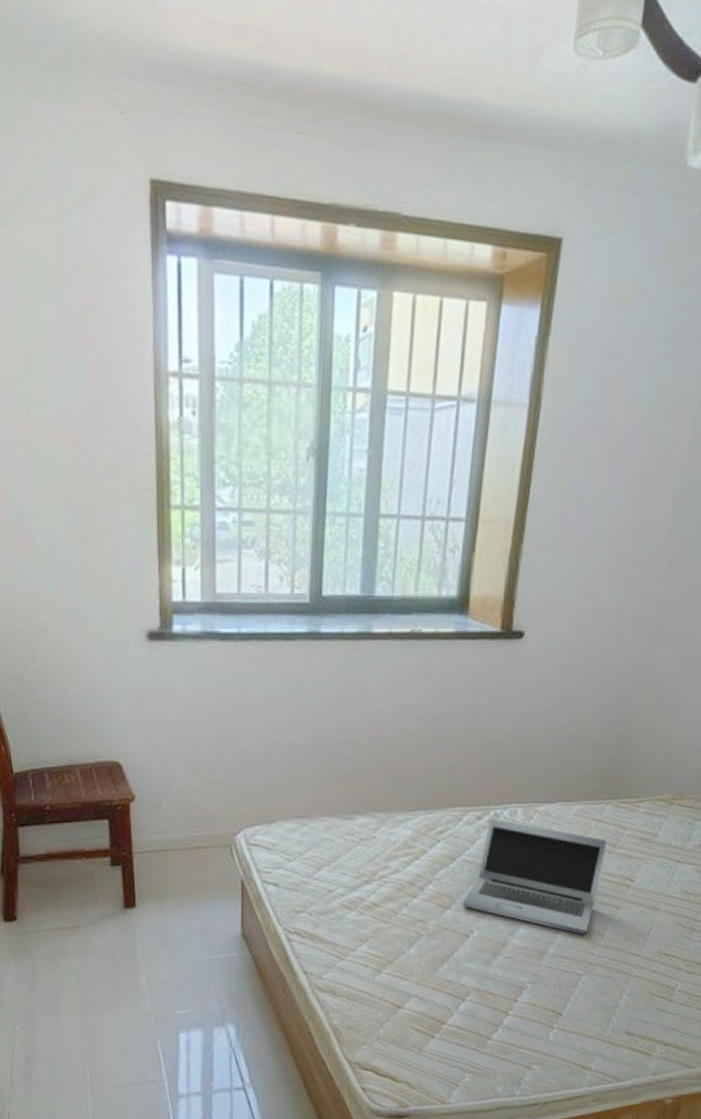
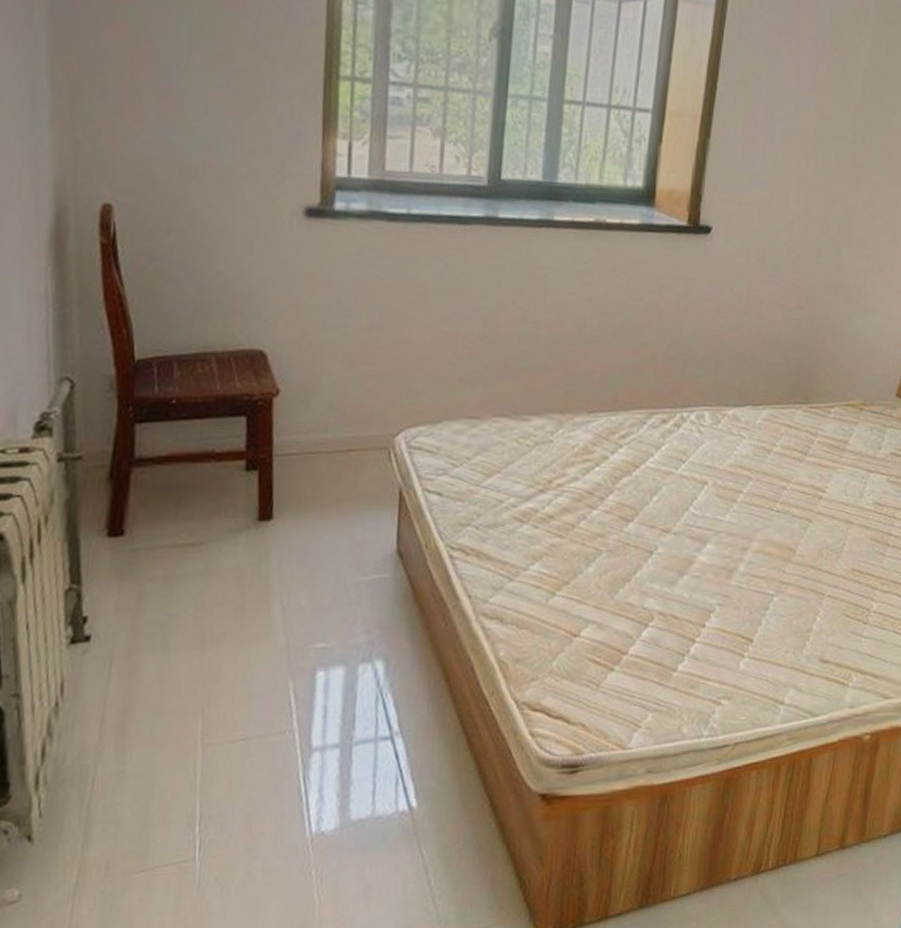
laptop: present [462,818,608,935] -> none [646,422,798,551]

